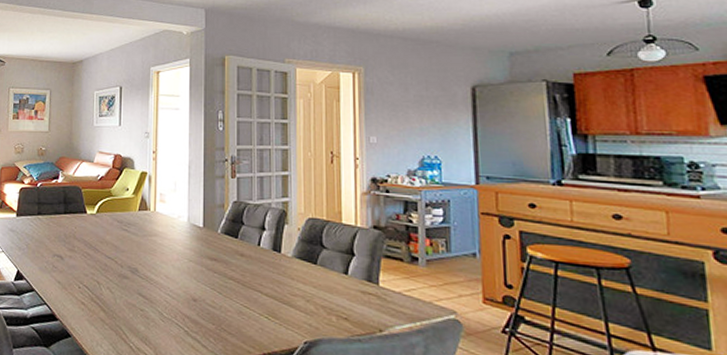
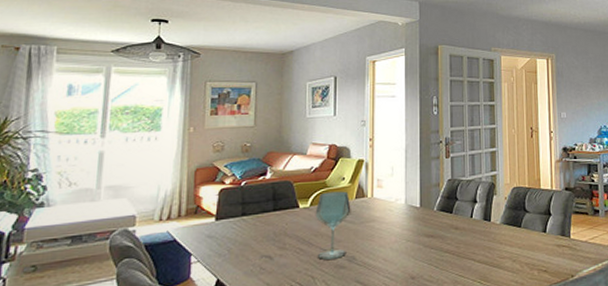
wine glass: none [101,201,134,268] -> present [315,191,351,260]

